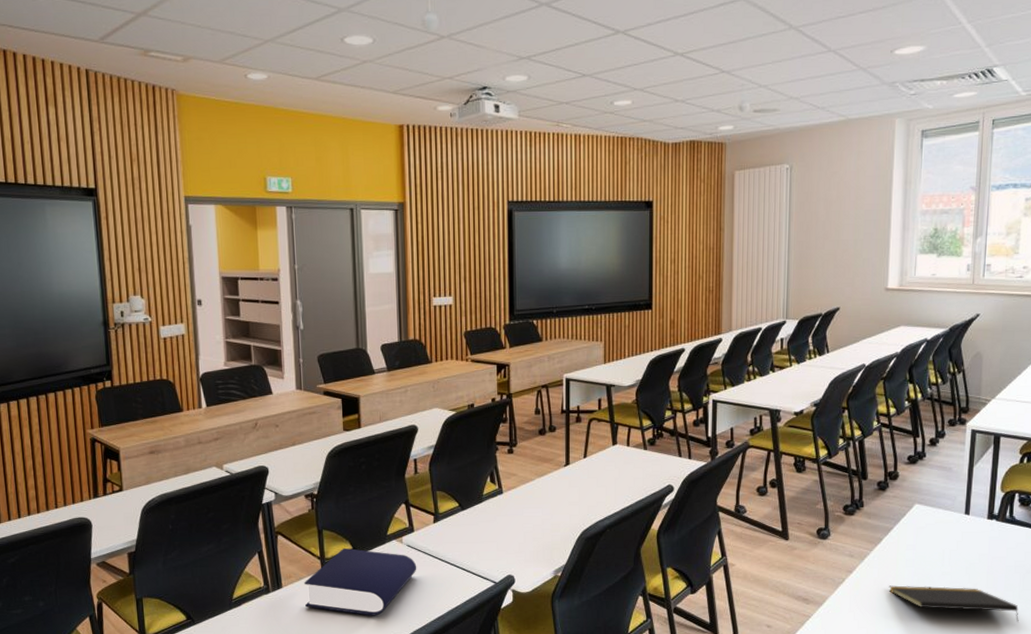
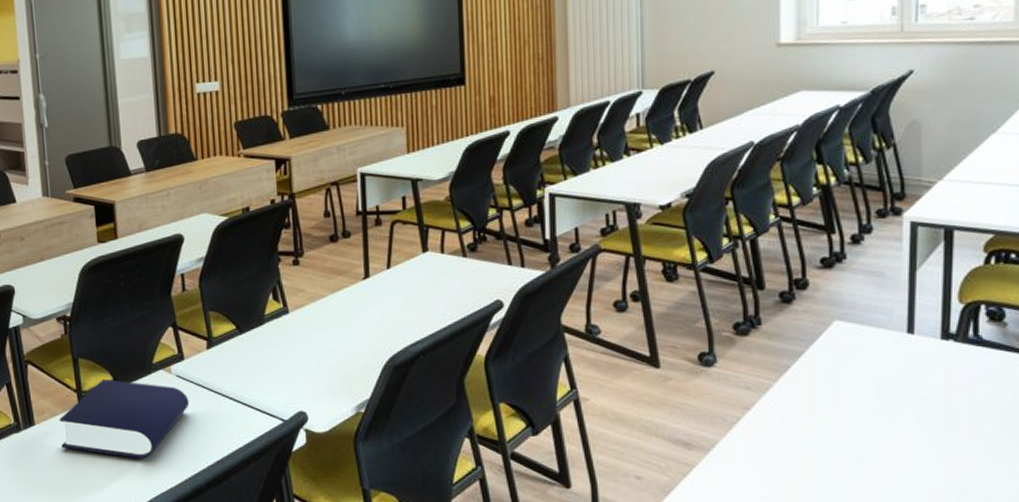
notepad: present [888,585,1019,622] -> none [802,426,996,477]

